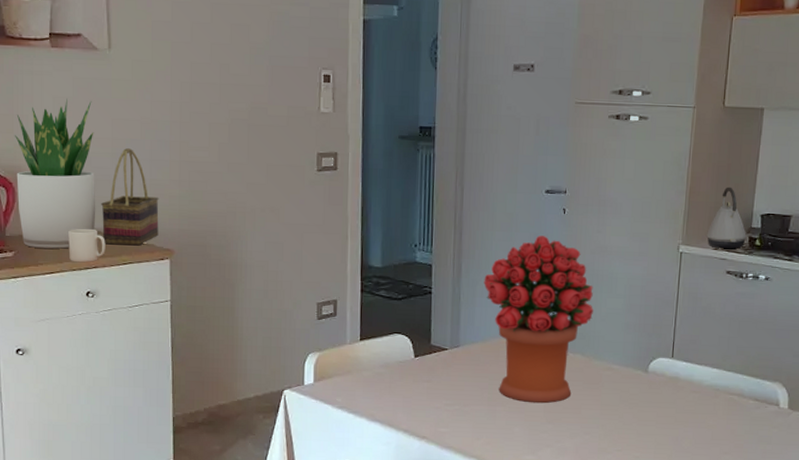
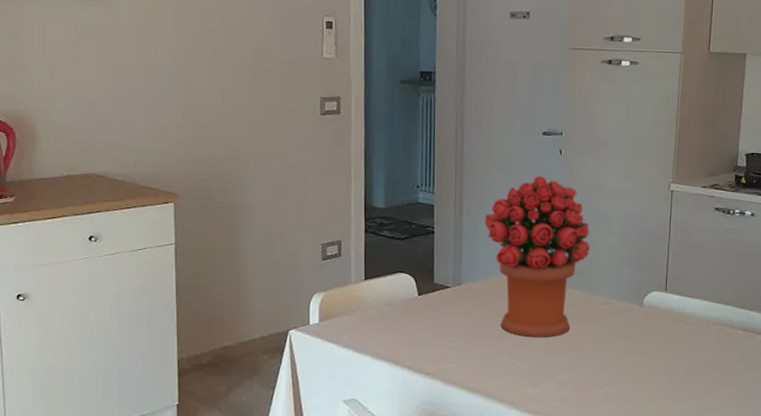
planter: present [15,98,96,249] -> none [15,44,99,194]
mug: present [68,228,106,263] -> none [70,173,109,207]
woven basket: present [101,148,159,246] -> none [104,93,163,190]
kettle: present [707,186,746,250] -> none [696,128,733,187]

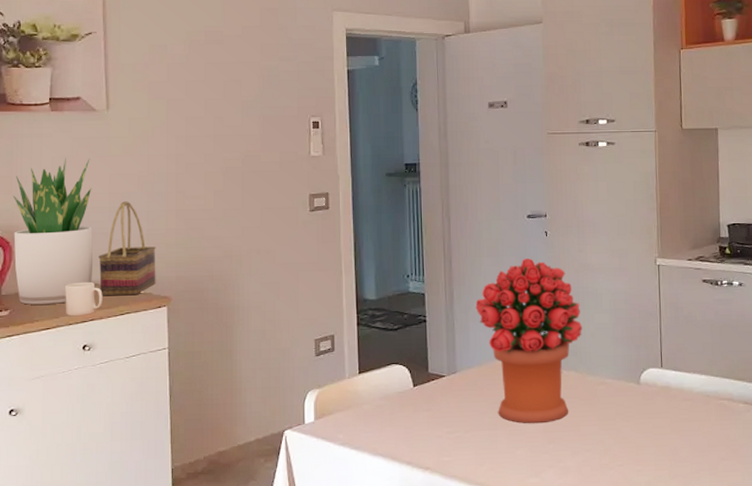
planter: none [15,44,99,194] -> present [13,157,94,305]
mug: none [70,173,109,207] -> present [65,281,103,317]
woven basket: none [104,93,163,190] -> present [98,201,156,297]

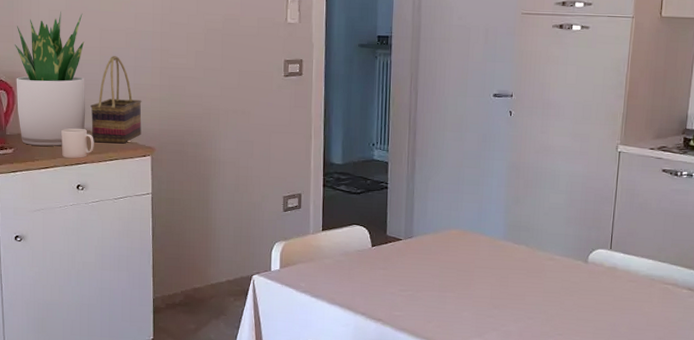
bouquet: present [475,258,583,423] -> none [435,136,538,290]

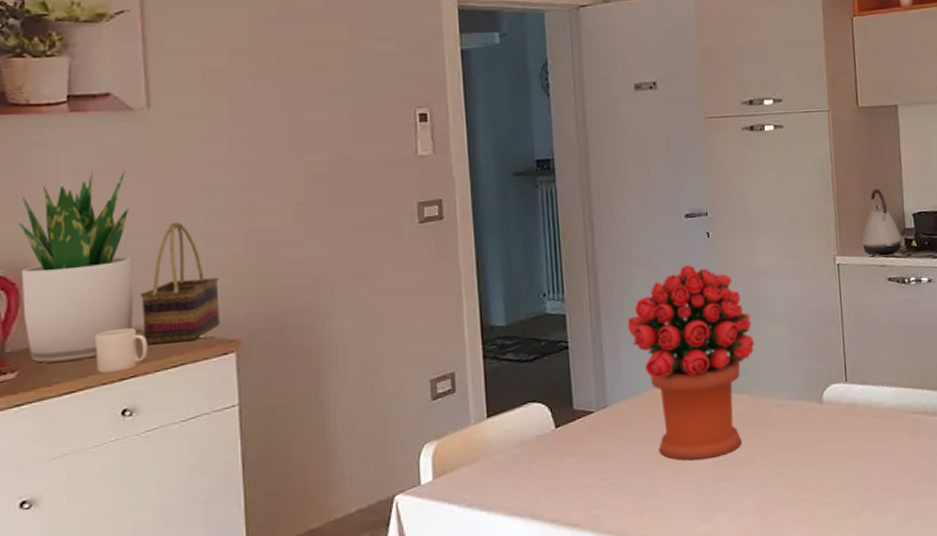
bouquet: none [435,136,538,290] -> present [627,265,755,461]
kettle: none [644,91,681,149] -> present [861,188,902,255]

